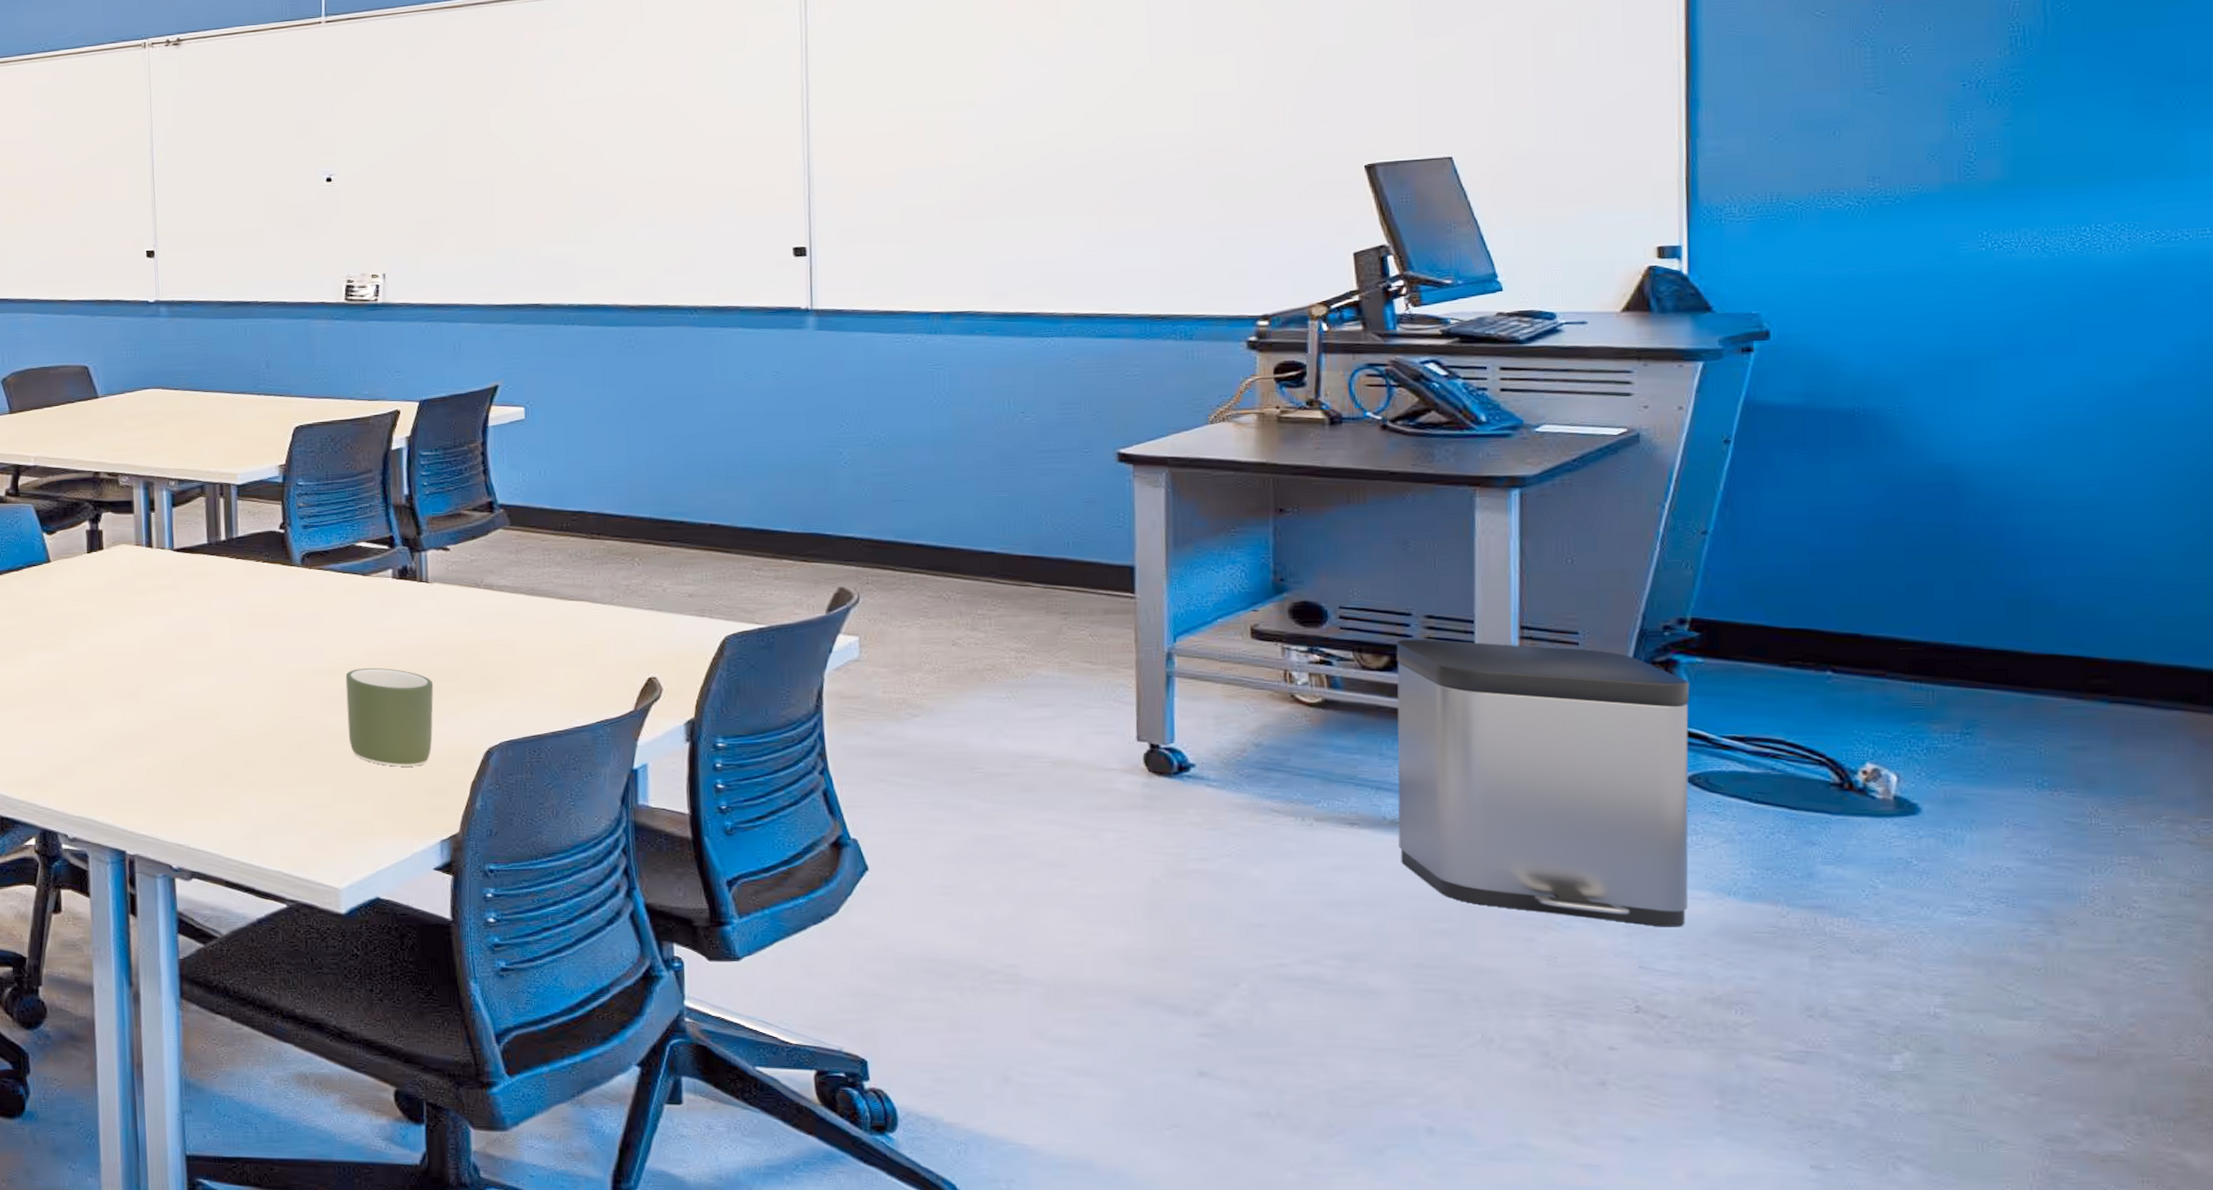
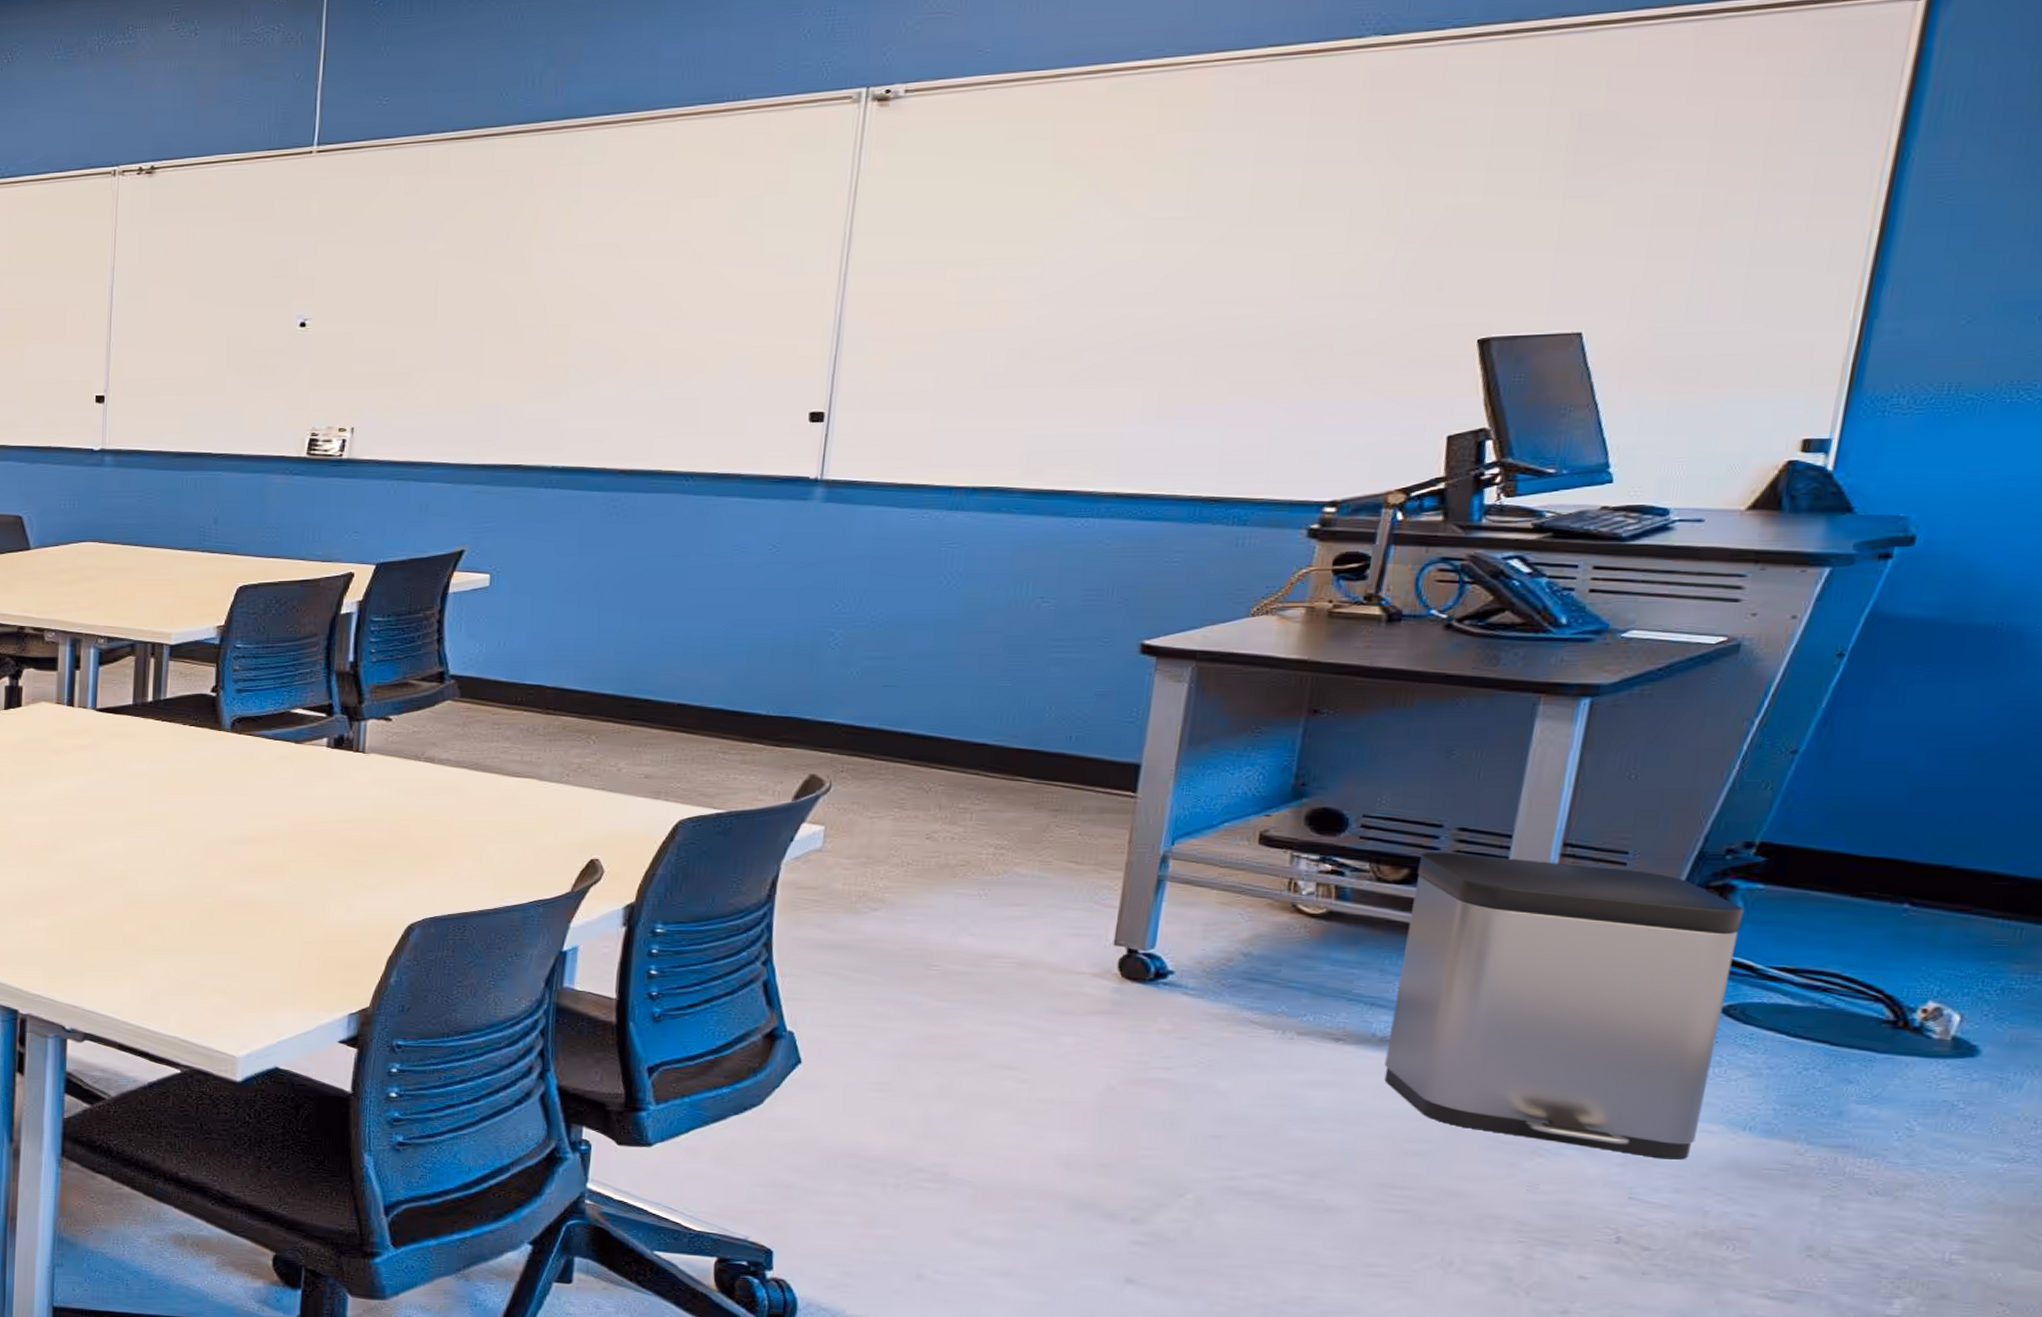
mug: present [345,668,434,767] -> none [263,838,359,939]

